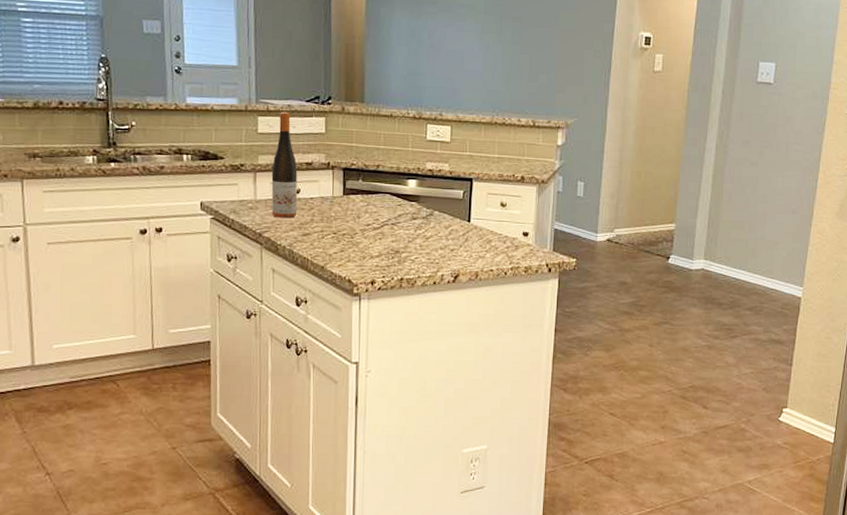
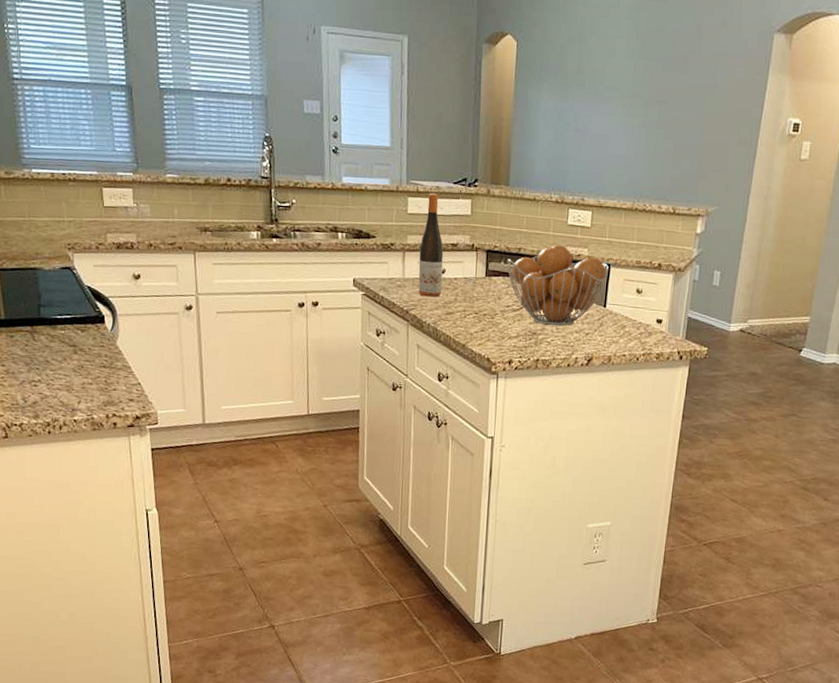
fruit basket: none [365,161,471,243] -> present [507,245,609,326]

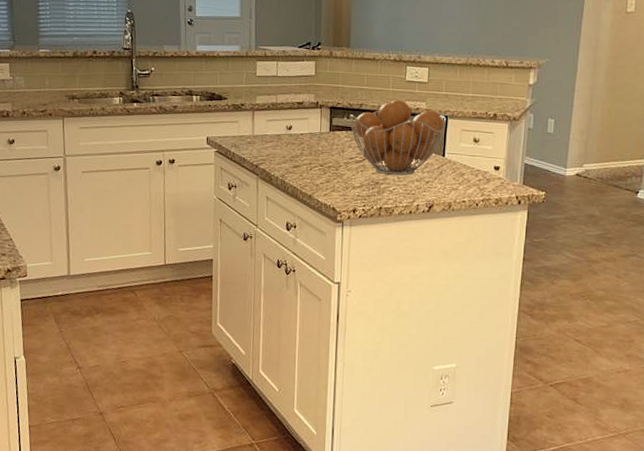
wine bottle: present [418,193,444,297] -> none [267,57,290,152]

